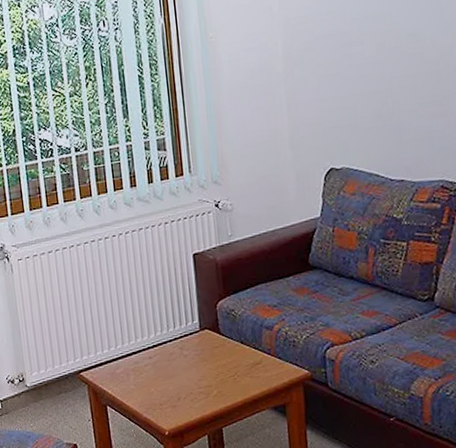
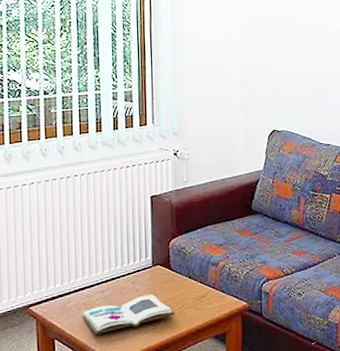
book: none [131,361,227,402] -> present [81,294,175,335]

